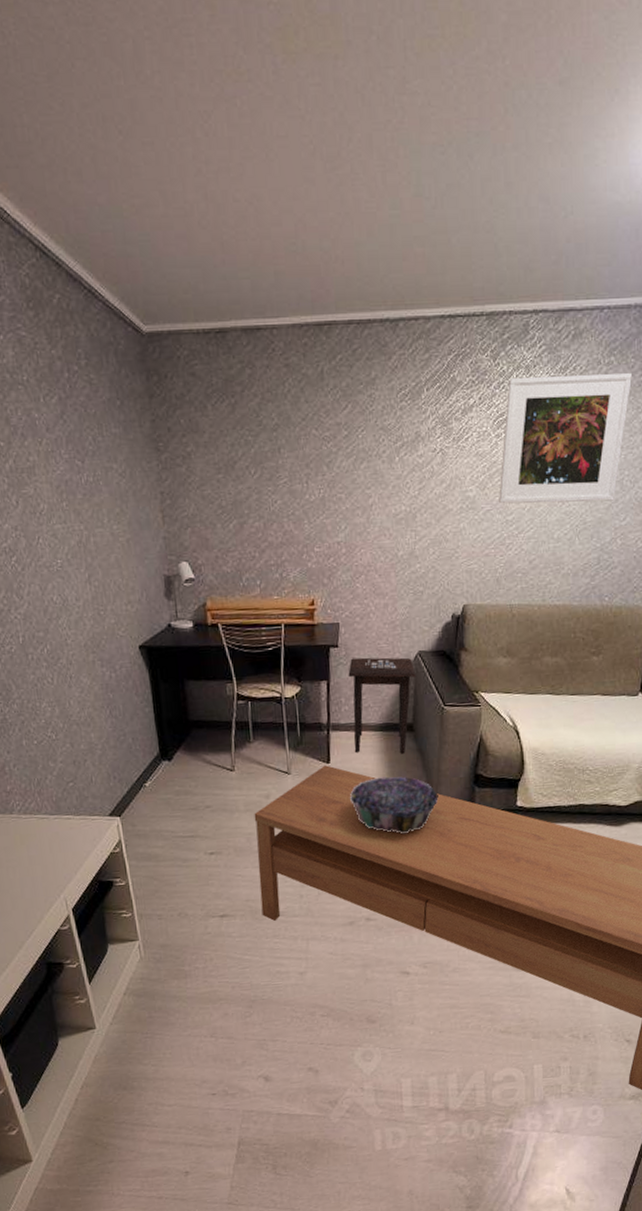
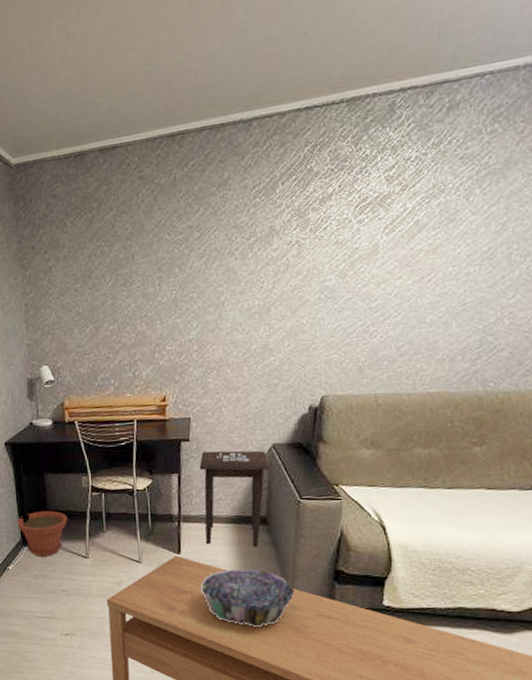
plant pot: none [154,721,212,771] -> present [17,510,68,557]
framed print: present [499,373,632,504] -> none [361,139,521,291]

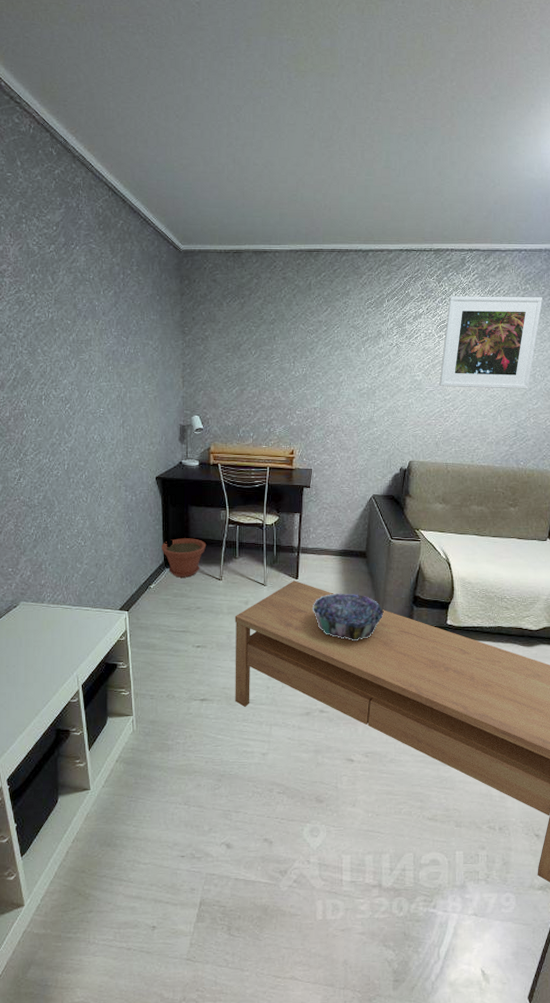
side table: present [199,450,270,547] -> none [316,497,370,575]
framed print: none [361,139,521,291] -> present [439,296,542,389]

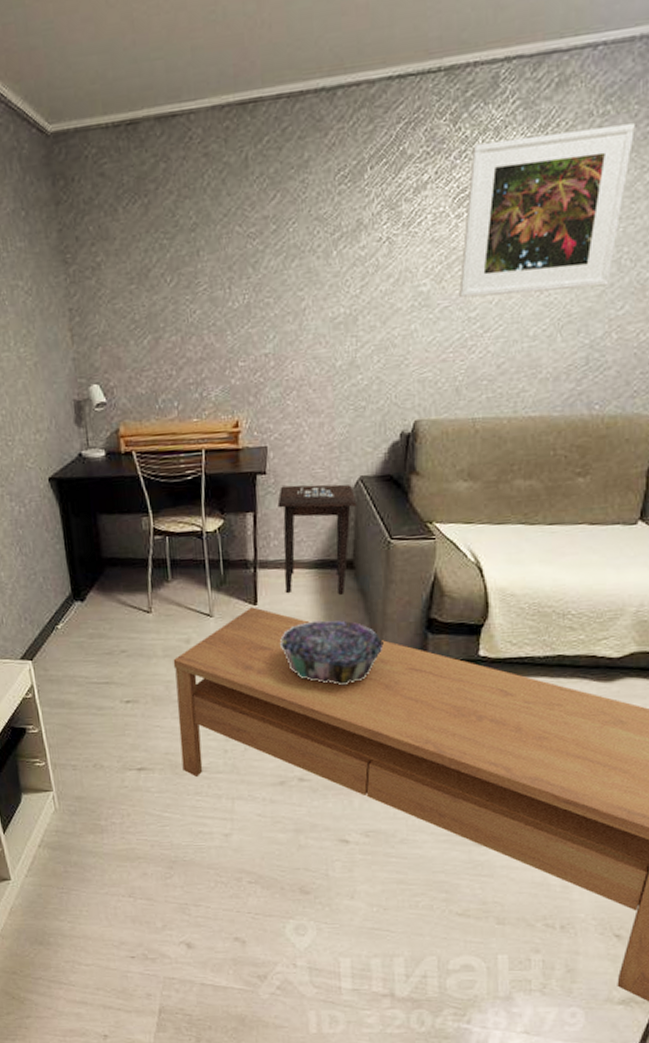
plant pot: present [162,538,207,578] -> none [66,558,127,613]
side table: none [316,497,370,575] -> present [277,484,358,595]

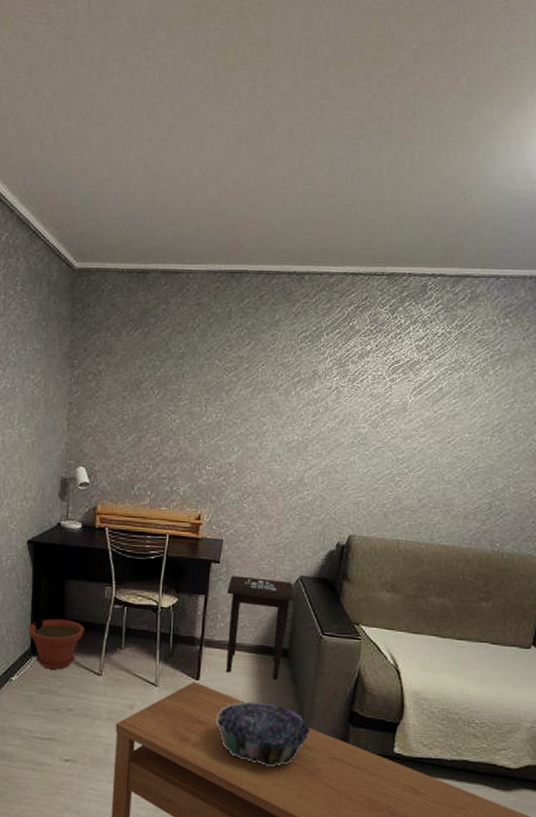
plant pot: none [66,558,127,613] -> present [29,619,85,670]
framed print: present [459,123,635,299] -> none [390,331,527,450]

